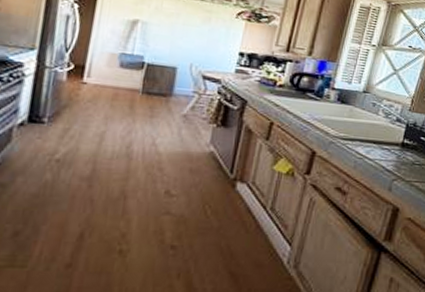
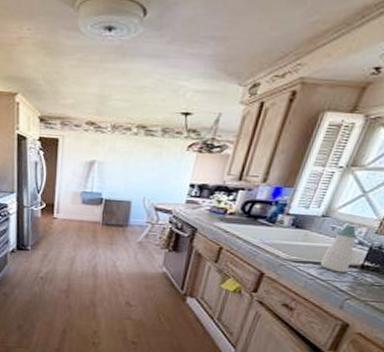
soap bottle: none [366,101,398,151] -> present [320,224,363,273]

